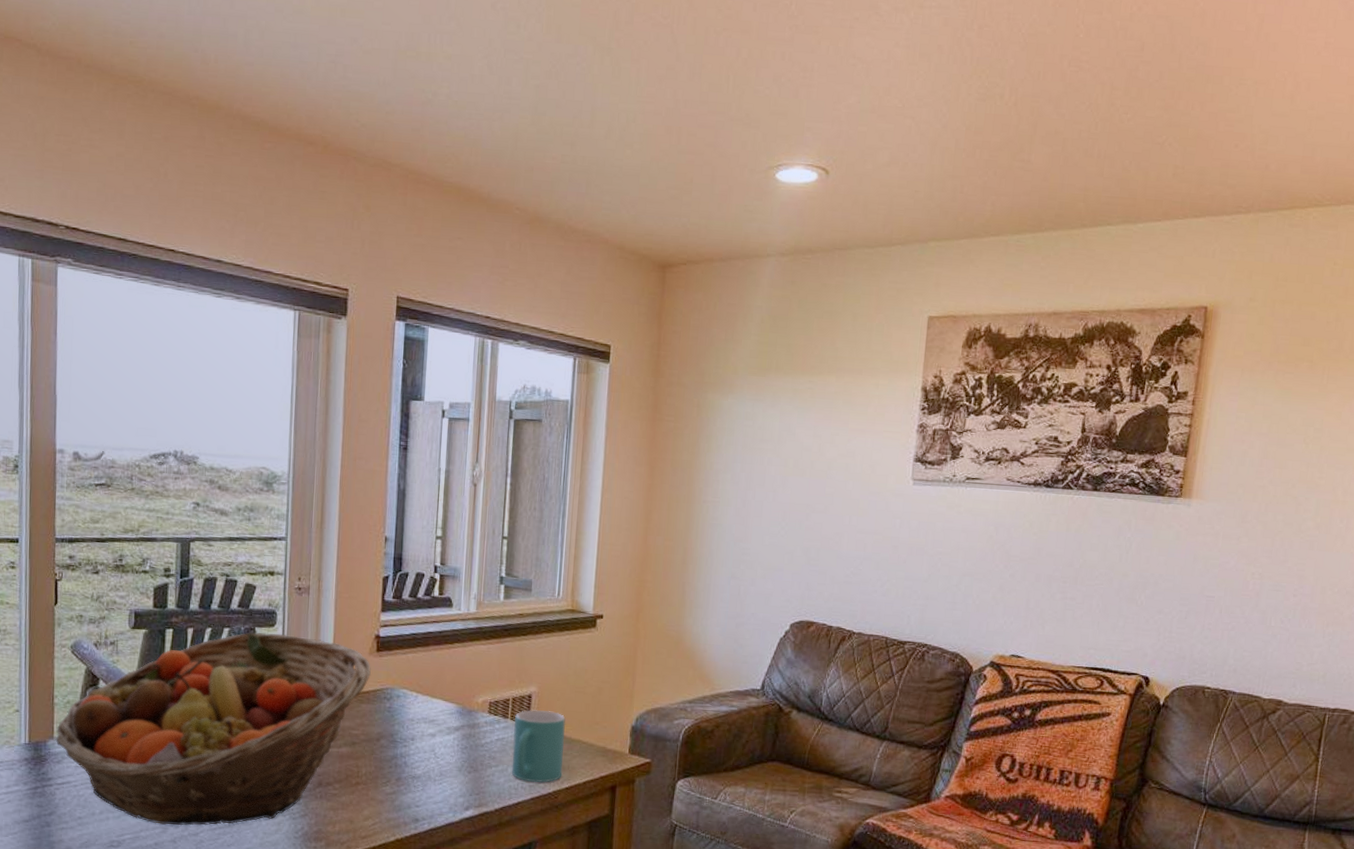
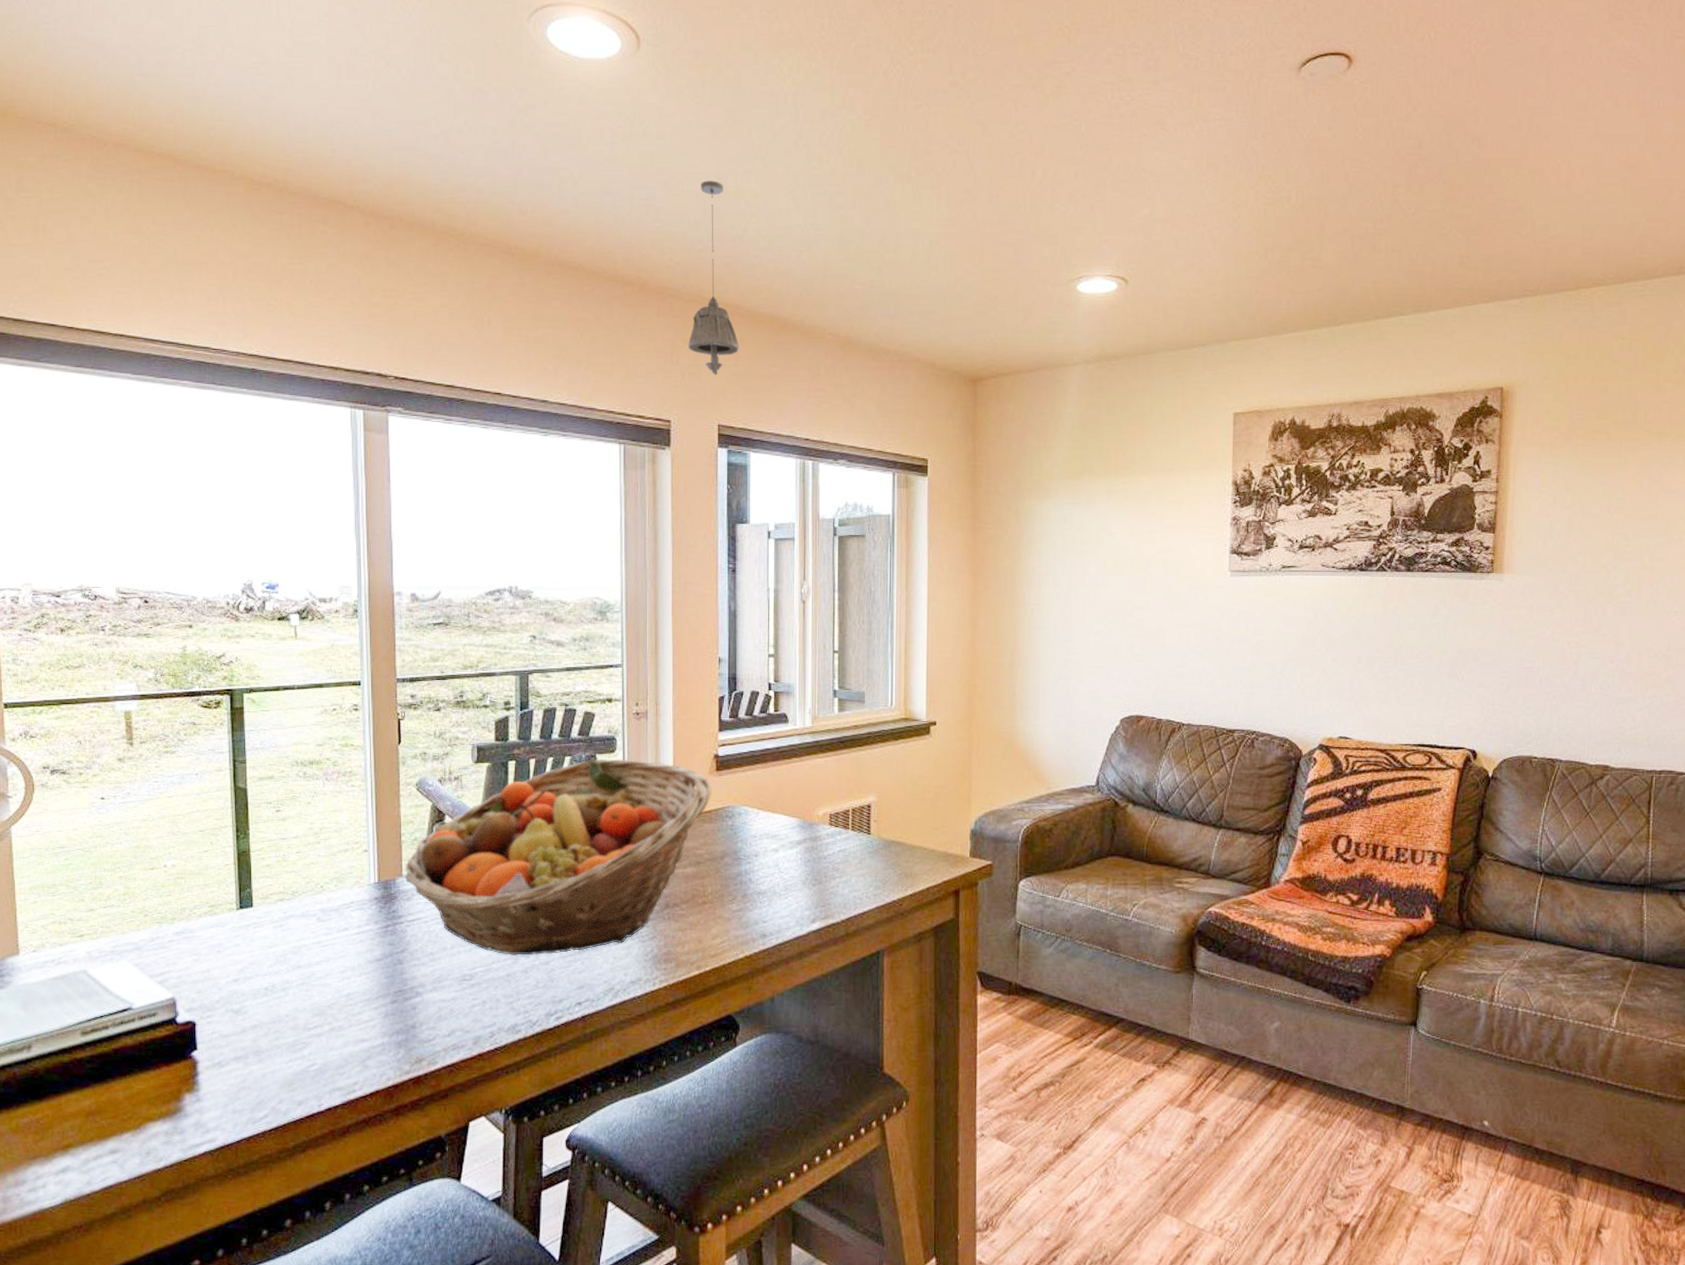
pendant light: none [371,39,423,245] -> present [689,181,739,376]
mug: present [512,709,566,783] -> none [855,818,906,891]

